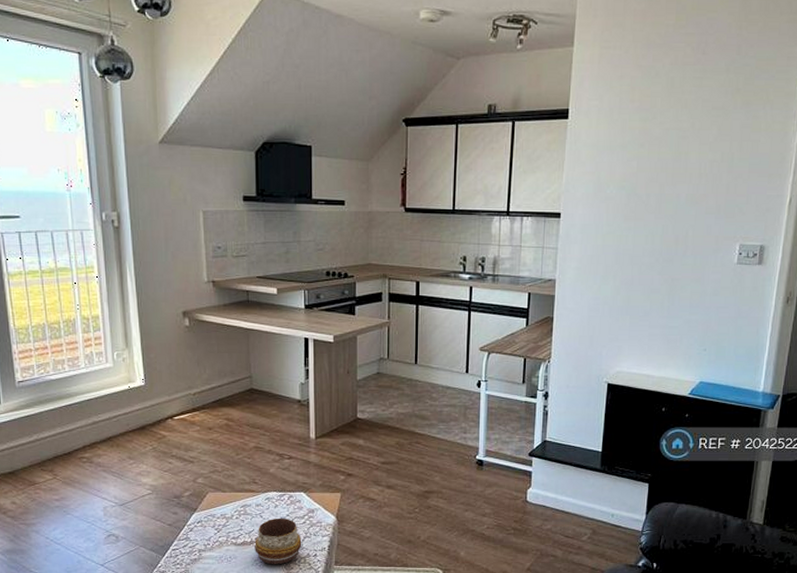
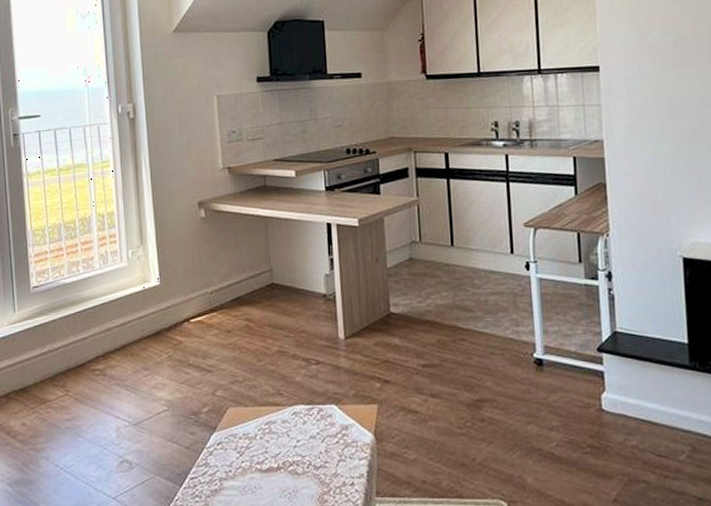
decorative bowl: present [254,517,302,565] -> none [282,436,336,497]

